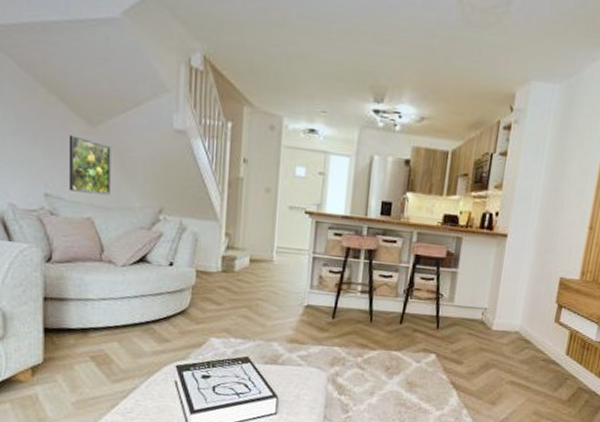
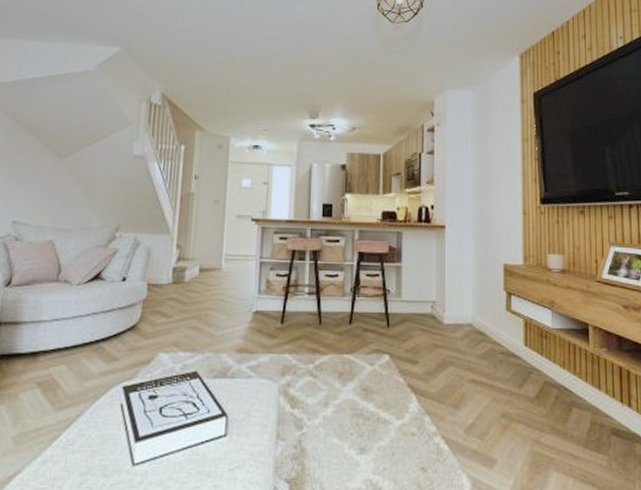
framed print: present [68,135,111,196] -> none [34,168,77,218]

